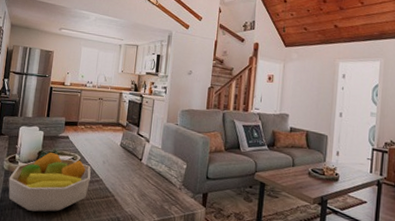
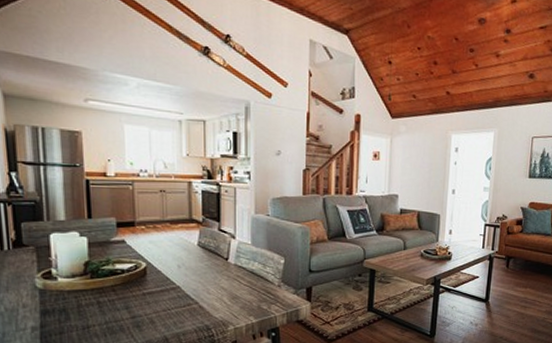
fruit bowl: present [8,152,91,212] -> none [47,261,164,332]

